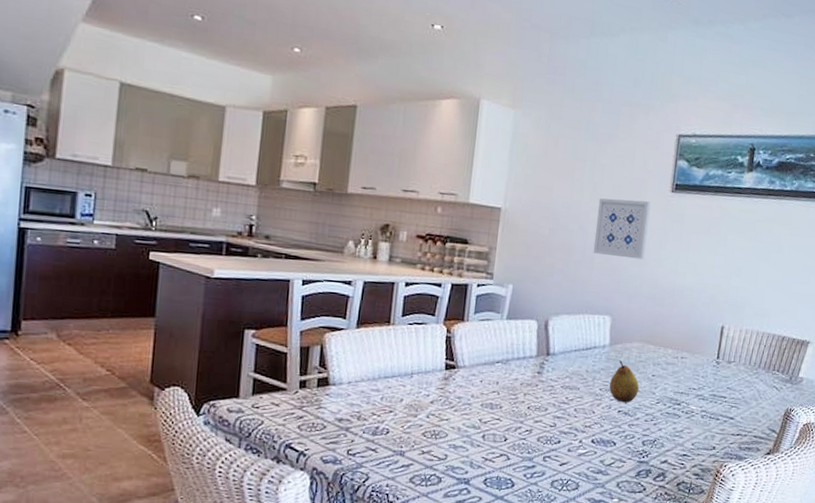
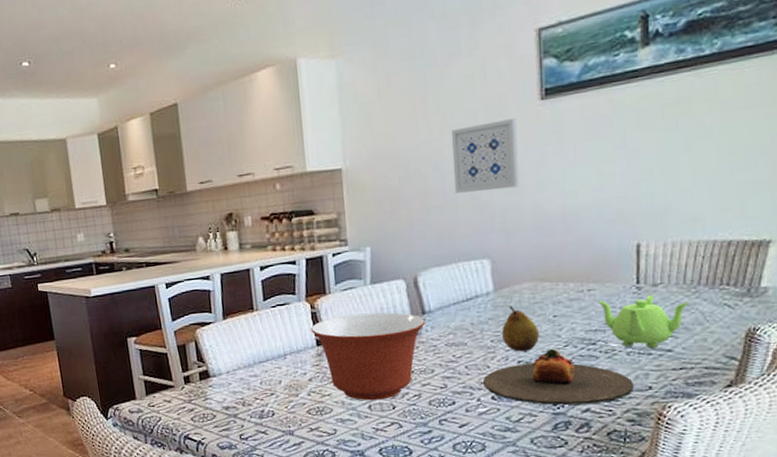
mixing bowl: none [442,344,548,431] -> present [310,312,425,401]
plate: none [587,403,703,456] -> present [483,348,635,405]
teapot: none [687,368,752,415] -> present [597,295,691,349]

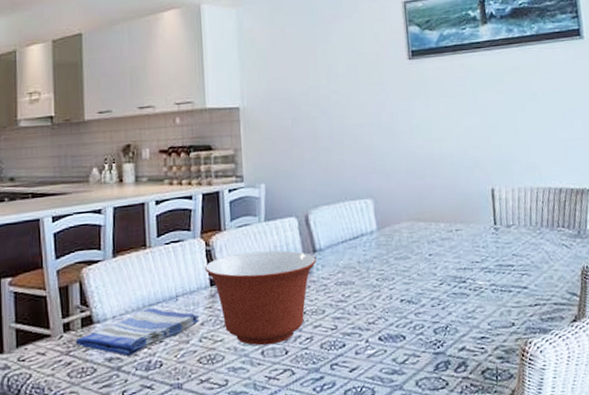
dish towel: none [195,365,307,406] -> present [75,308,199,356]
wall art: present [451,118,520,194] -> none [336,73,395,136]
plate: present [483,348,635,405] -> none [370,286,501,345]
fruit: present [502,306,539,352] -> none [385,244,418,290]
teapot: present [597,295,691,349] -> none [464,235,537,286]

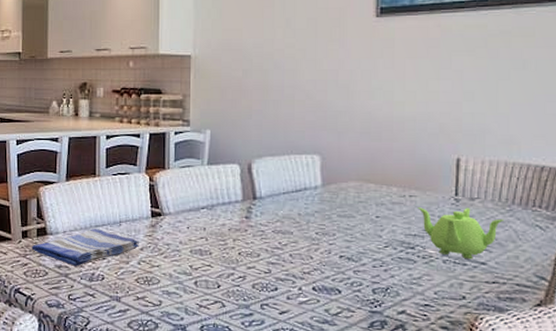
mixing bowl: present [204,250,316,346] -> none [147,191,255,277]
teapot: none [464,235,537,286] -> present [418,207,505,260]

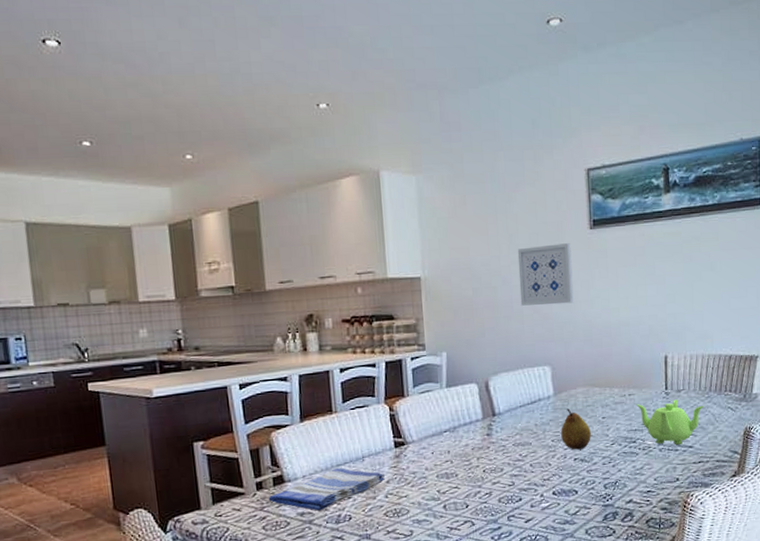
wall art: none [292,30,353,93] -> present [517,243,574,306]
fruit: none [327,202,361,247] -> present [561,408,591,450]

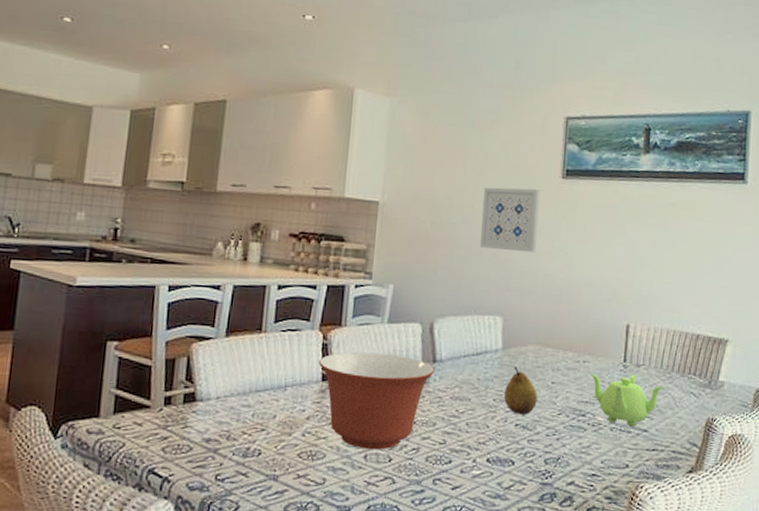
dish towel: present [268,467,385,511] -> none [174,394,305,439]
mixing bowl: none [388,414,495,501] -> present [318,352,434,450]

